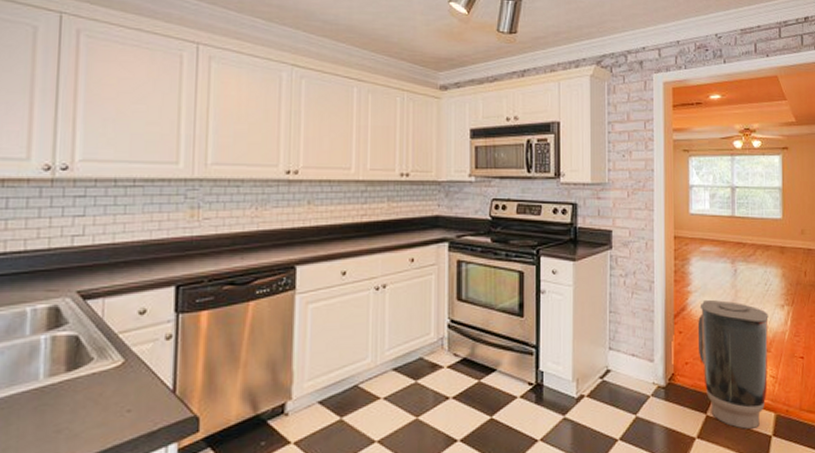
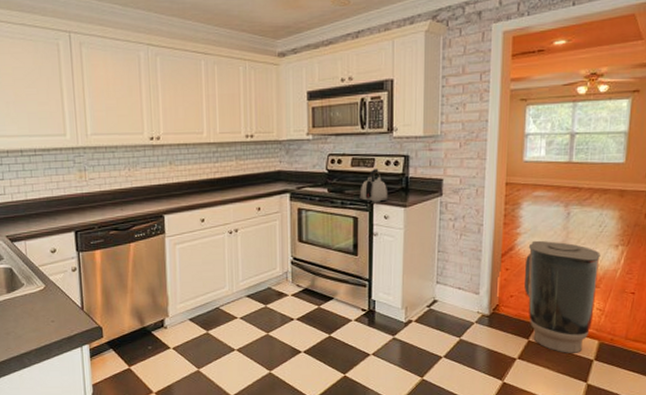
kettle: none [525,217,556,255] -> present [359,169,389,202]

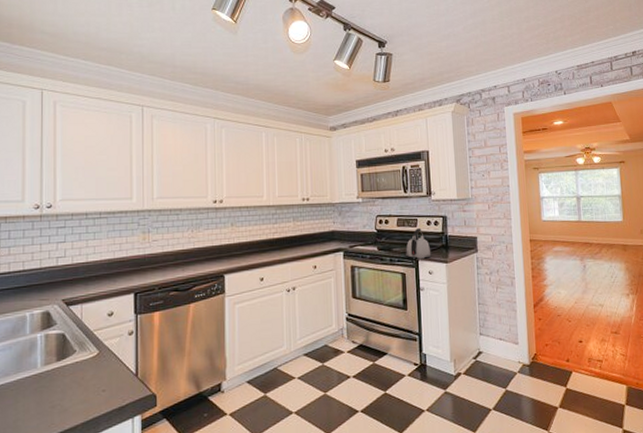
trash can: present [523,240,601,353] -> none [554,291,619,400]

